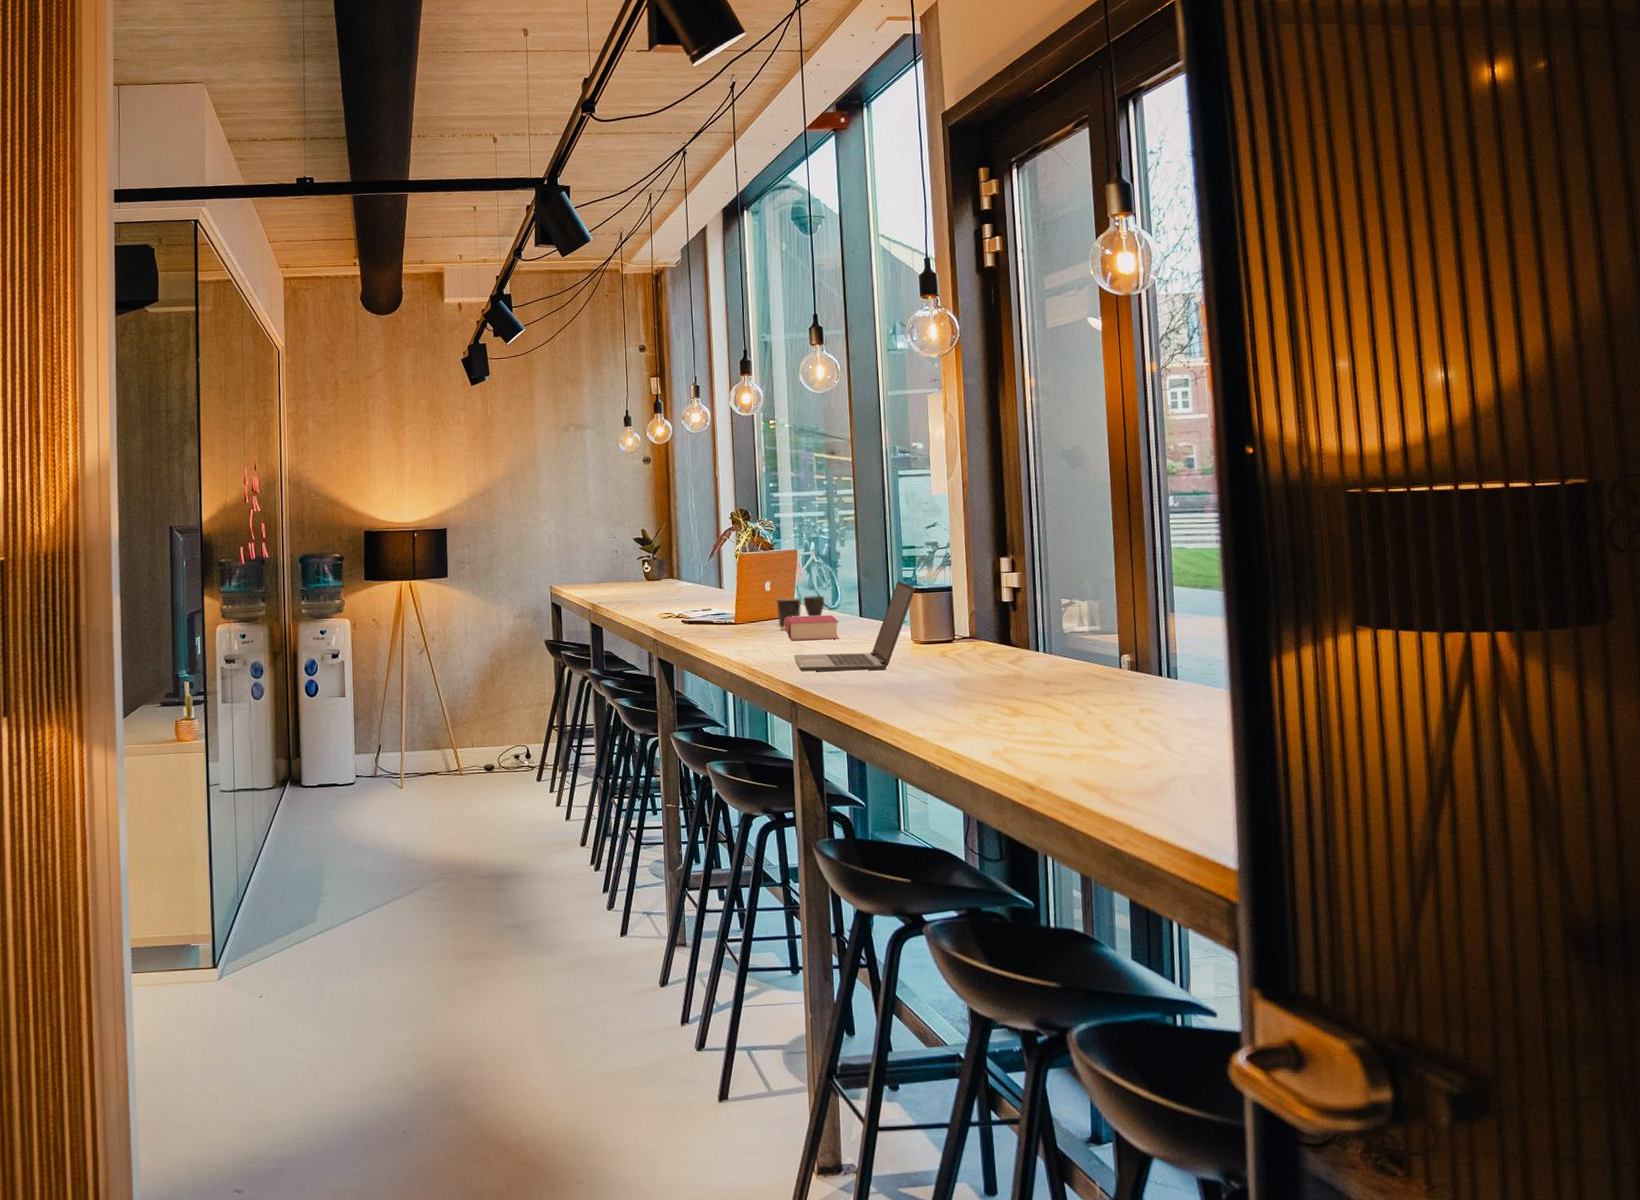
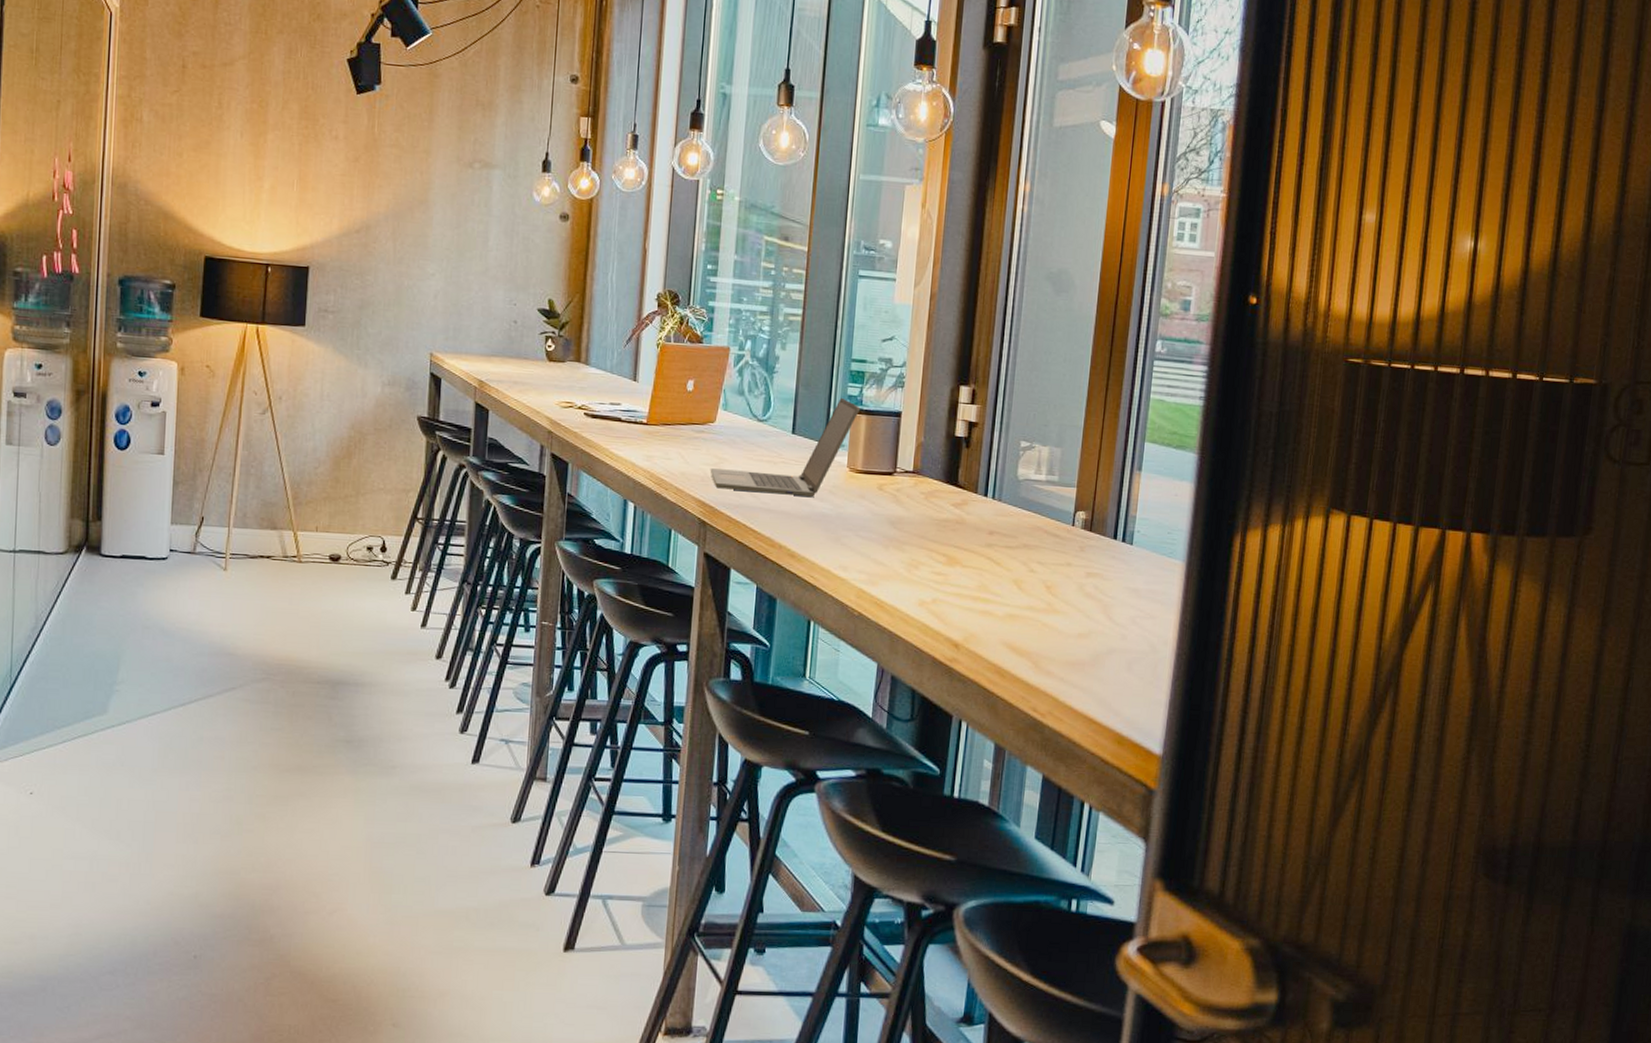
mug: present [776,597,802,629] -> none [696,401,728,437]
book: present [785,615,839,641] -> none [704,423,768,456]
cup: present [803,595,825,617] -> none [729,402,754,427]

